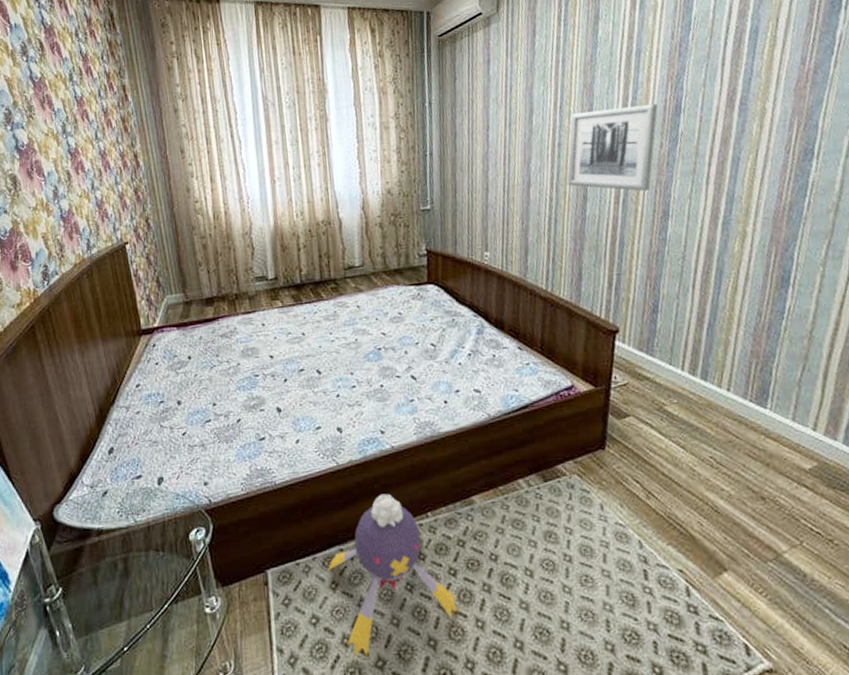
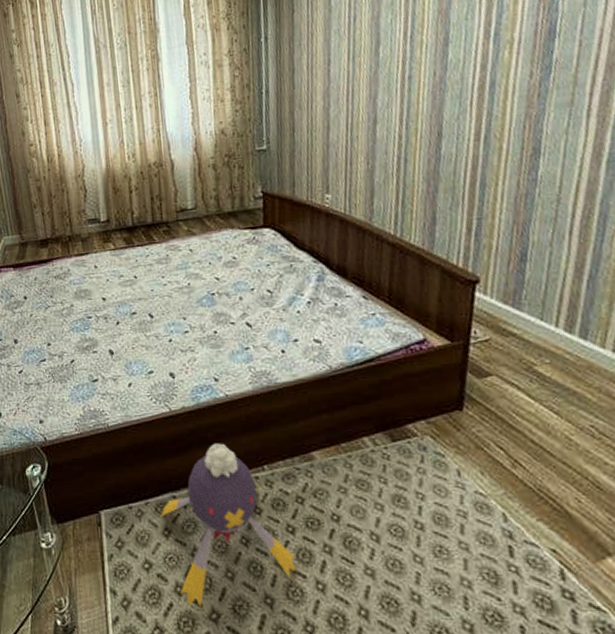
wall art: present [567,103,658,192] -> none [419,28,527,127]

